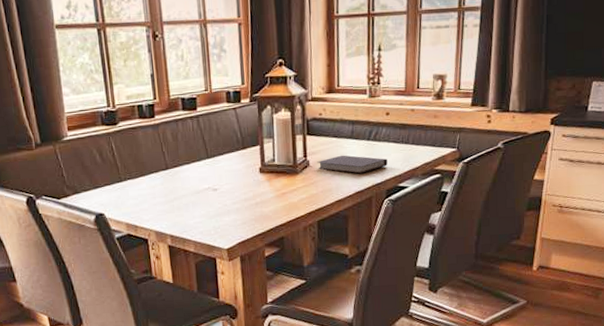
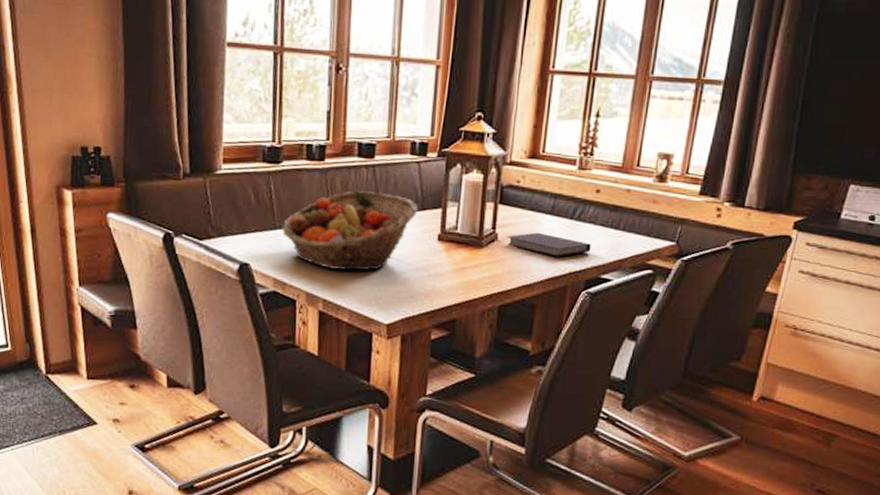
fruit basket: none [127,138,240,209] -> present [281,191,418,271]

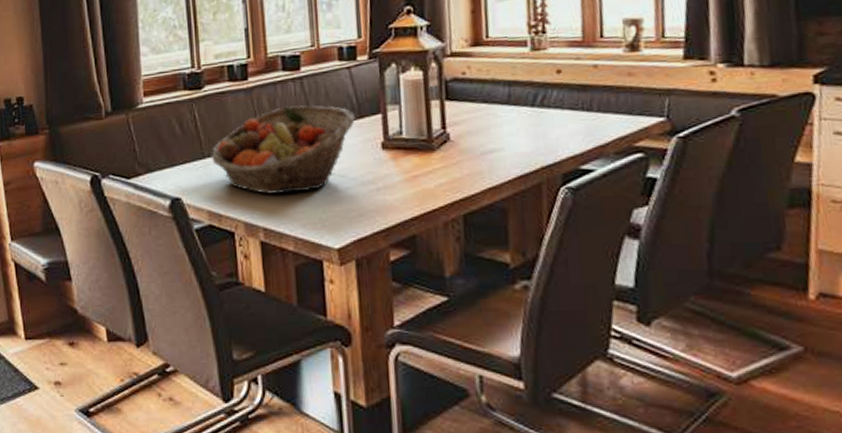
notebook: present [507,232,591,257] -> none [460,126,562,152]

